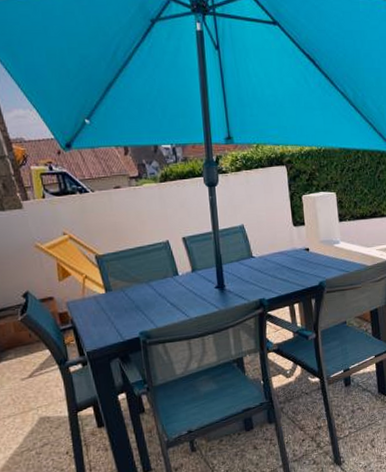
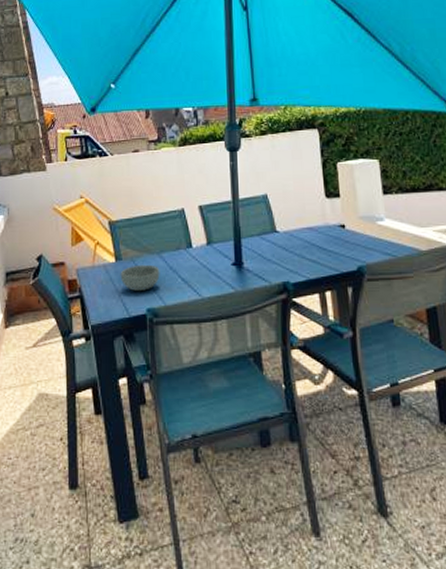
bowl: none [111,293,150,318] -> present [120,264,160,291]

